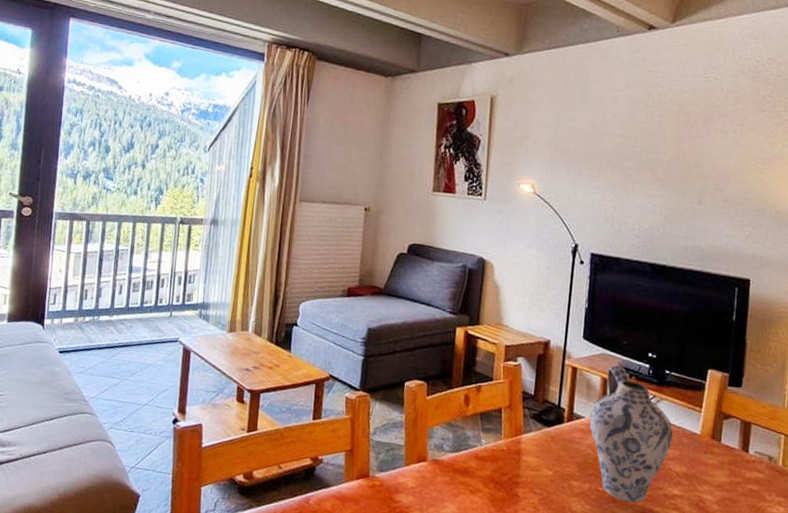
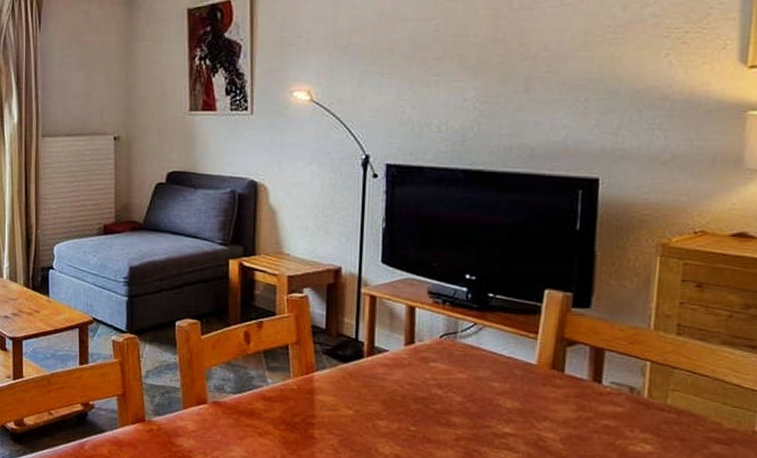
ceramic jug: present [589,364,673,503] -> none [394,290,501,443]

